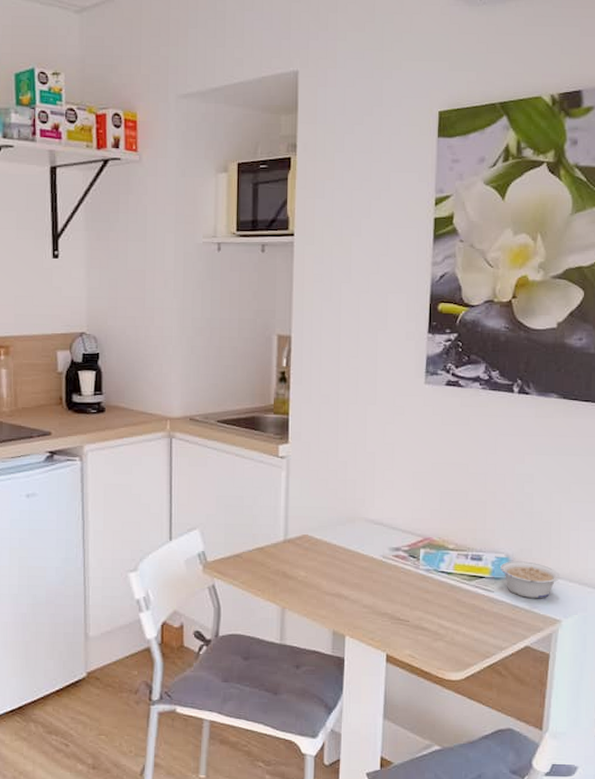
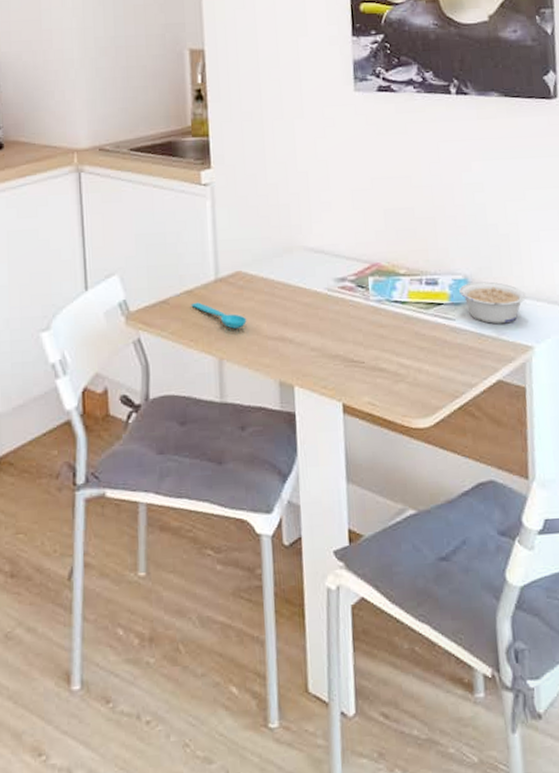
spoon: none [261,558,309,584] -> present [191,302,247,329]

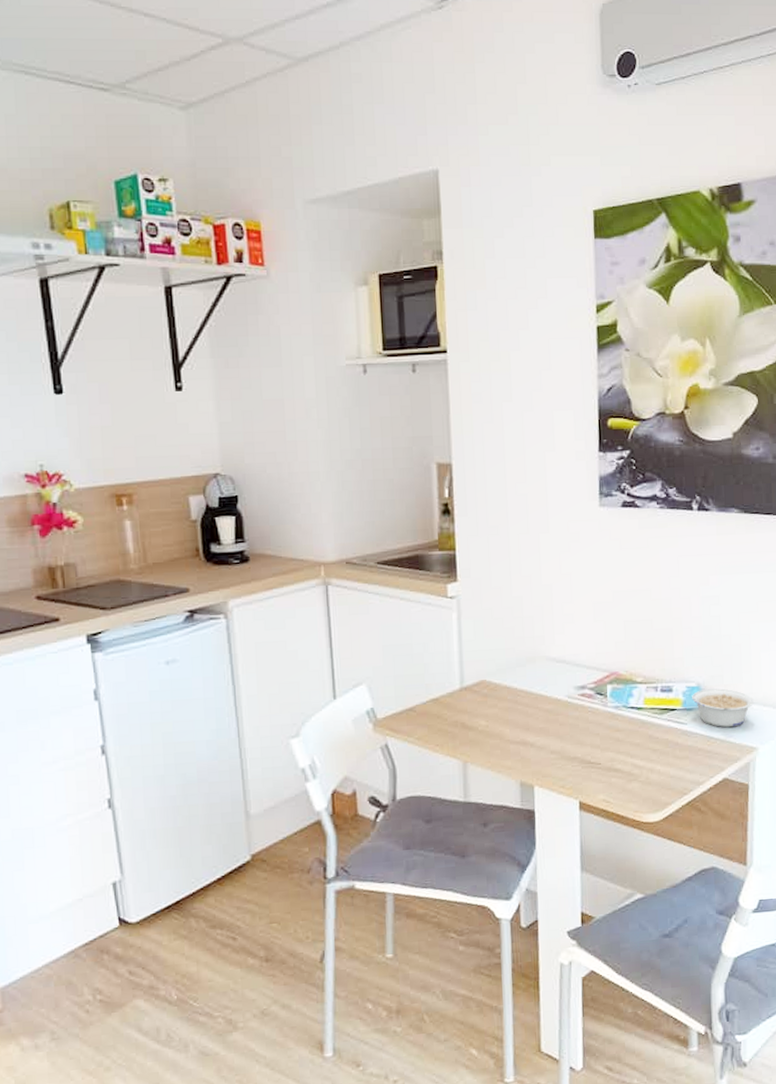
spoon: present [191,302,247,329] -> none [437,709,490,734]

